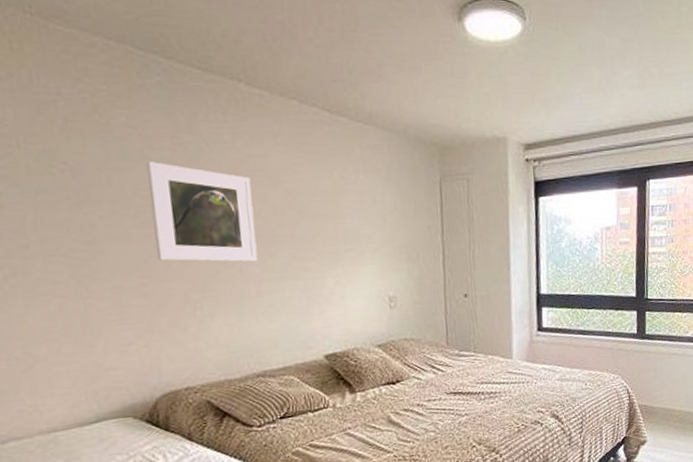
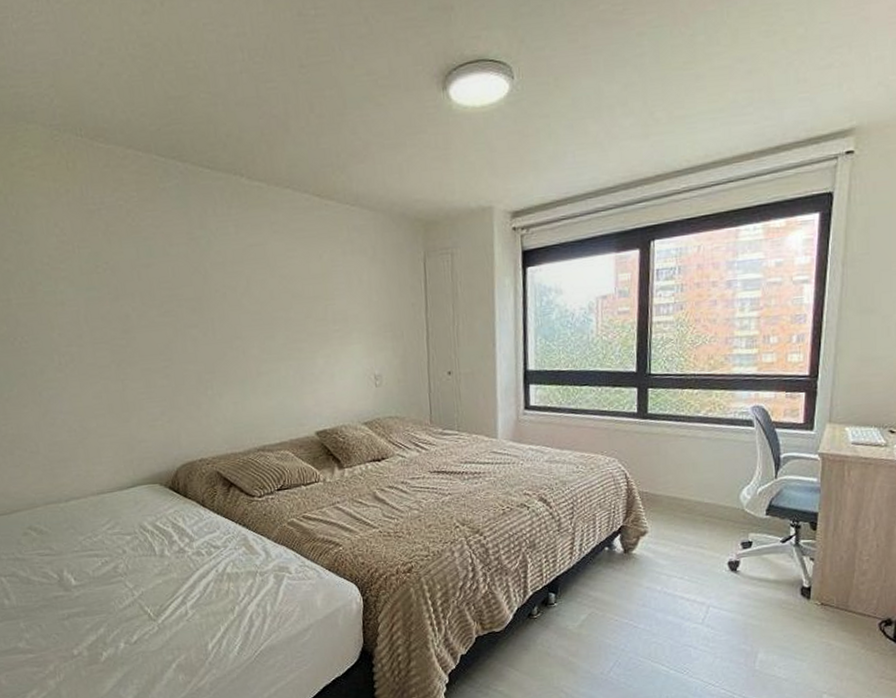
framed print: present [146,161,258,262] -> none [167,256,258,346]

